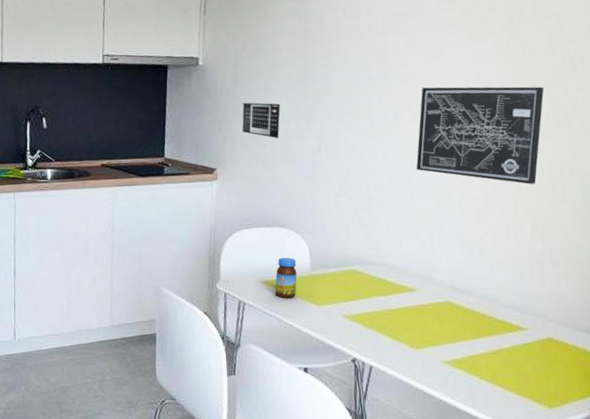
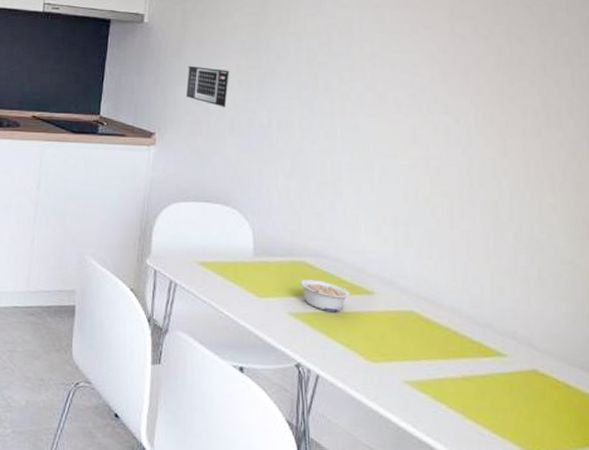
jar: present [275,257,297,298] -> none [212,237,238,285]
legume: none [351,284,396,311] -> present [299,279,351,312]
wall art: present [416,86,544,185] -> none [379,68,533,188]

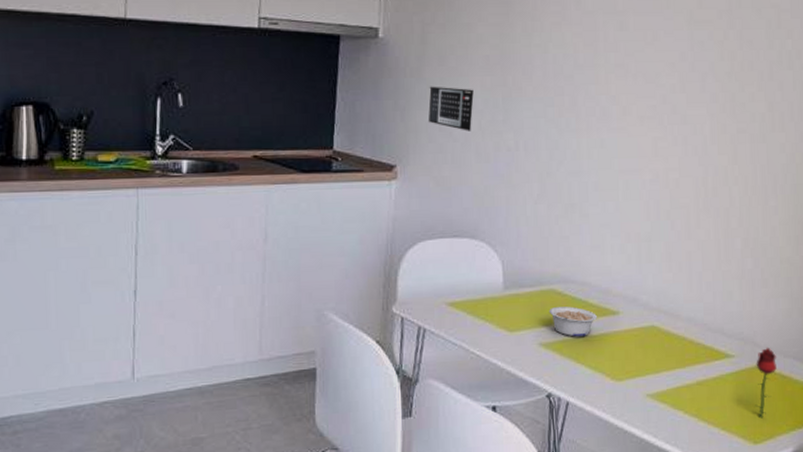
flower: none [533,351,559,429] -> present [755,347,777,419]

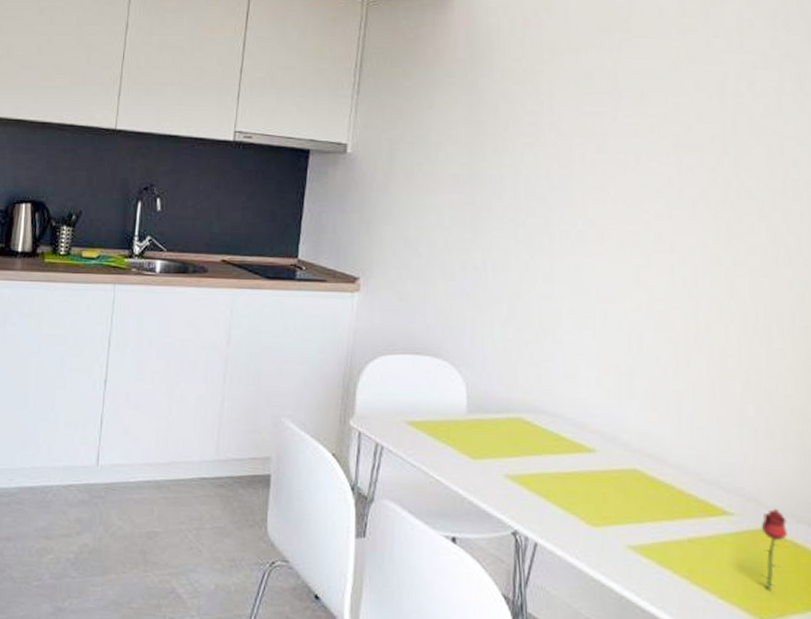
calendar: present [428,86,474,131] -> none [393,201,441,248]
legume: present [549,306,598,337] -> none [516,437,571,473]

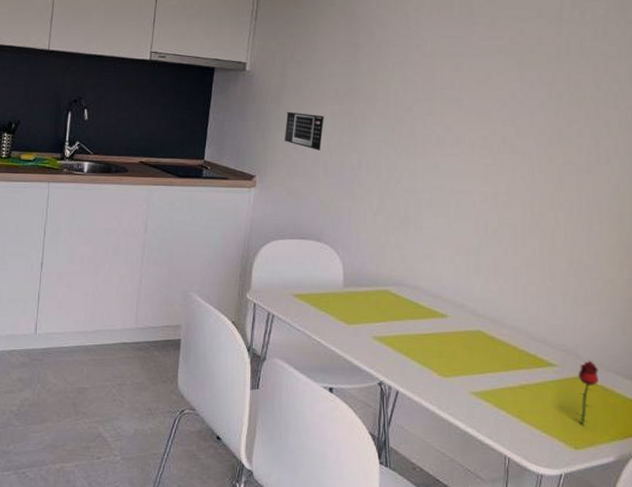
calendar: none [393,201,441,248] -> present [284,111,324,150]

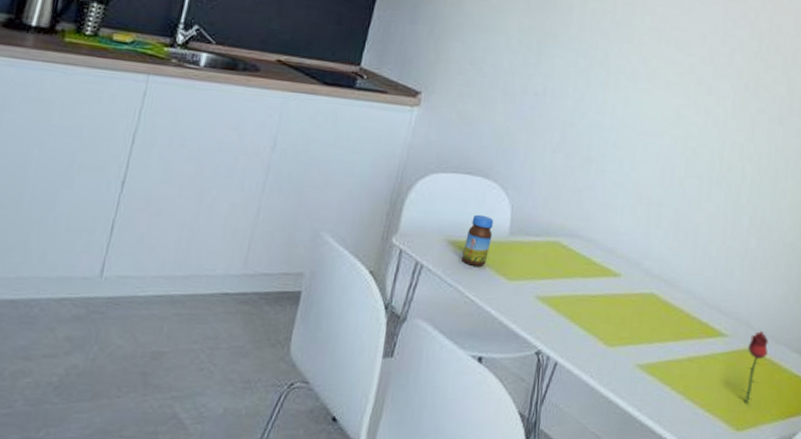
calendar: present [284,111,324,150] -> none [460,19,510,70]
jar: none [306,271,329,314] -> present [462,214,494,266]

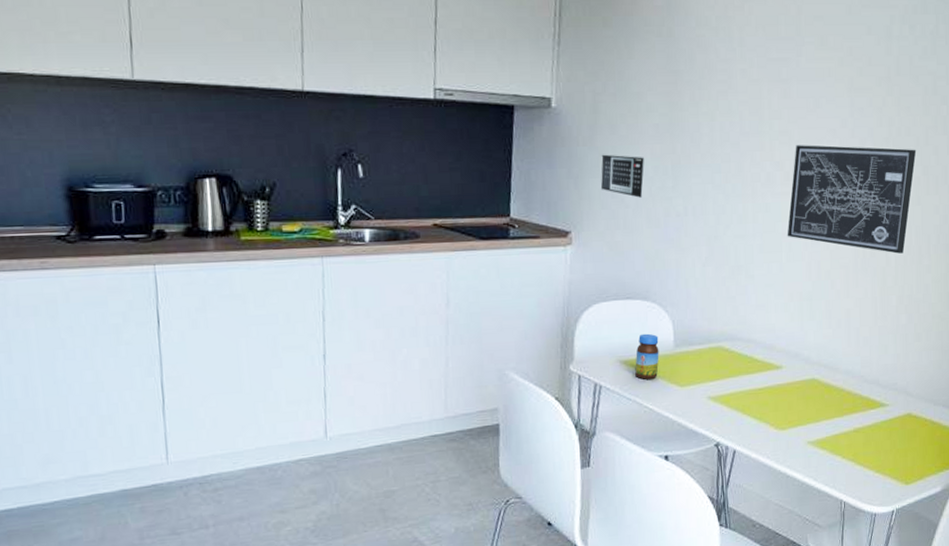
calendar: none [460,19,510,70] -> present [600,154,644,198]
wall art: none [644,44,784,173] -> present [787,145,917,254]
flower: present [742,330,768,405] -> none [907,396,927,462]

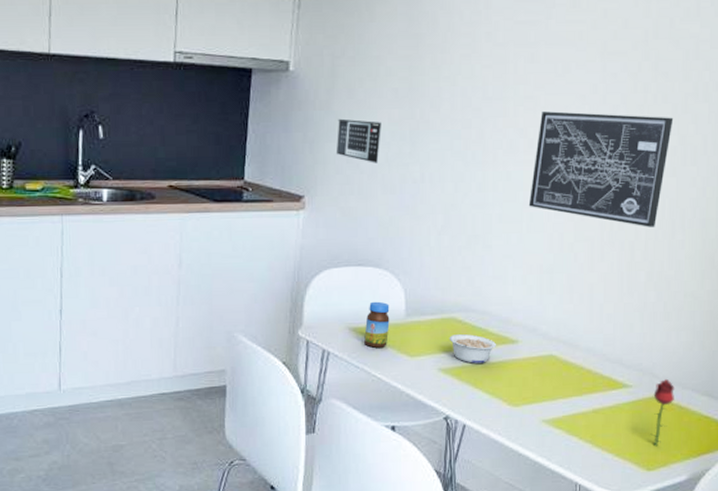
legume: none [717,362,763,390] -> present [449,334,497,364]
flower: none [907,396,927,462] -> present [650,378,674,447]

